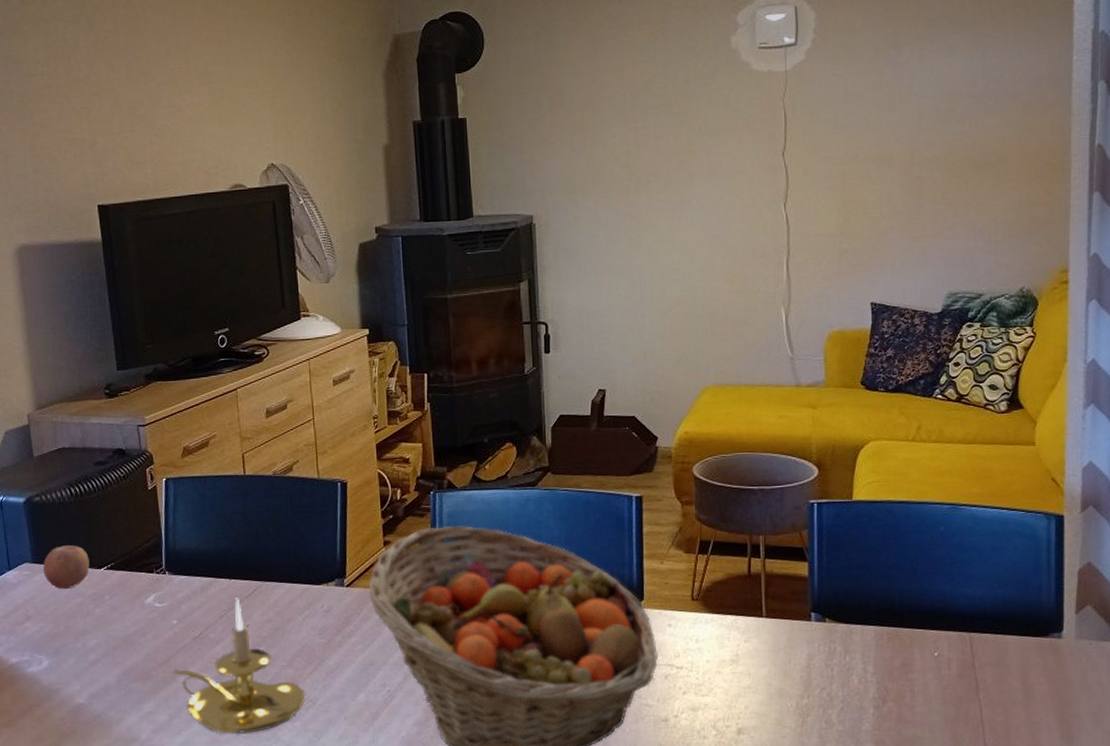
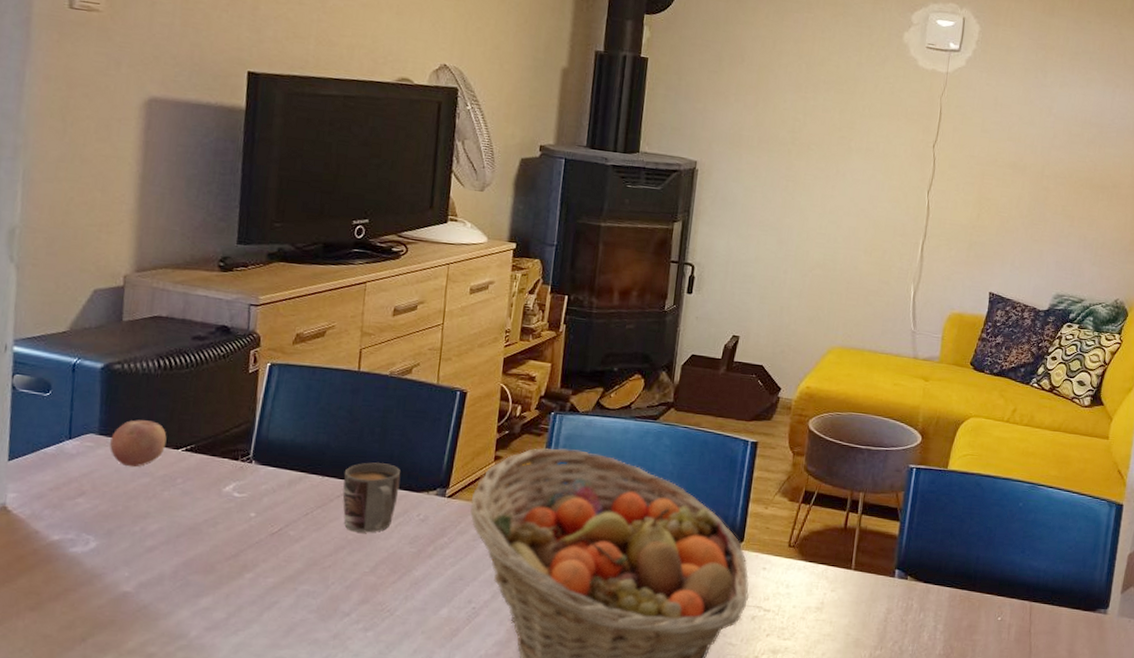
candle holder: present [172,598,306,734] -> none [240,496,384,640]
mug: none [249,560,301,629] -> present [342,462,401,533]

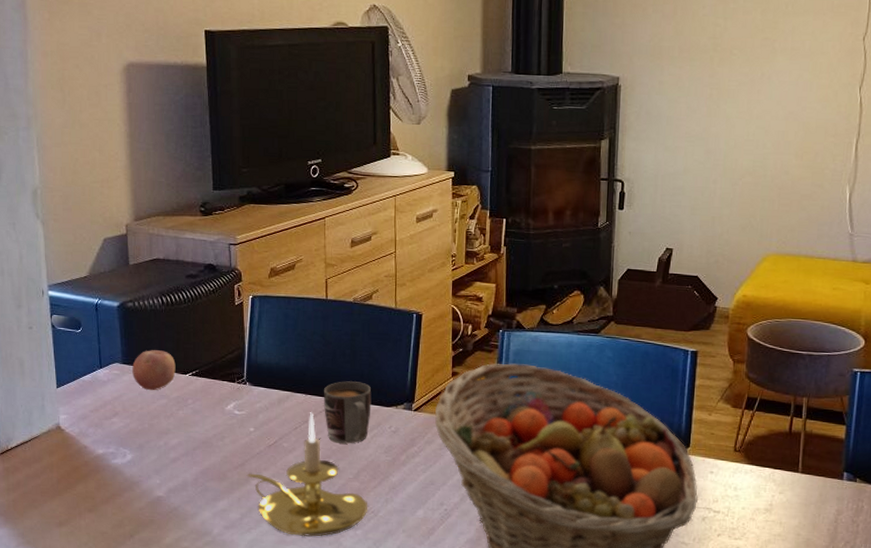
candle holder: none [240,496,384,640] -> present [246,412,368,537]

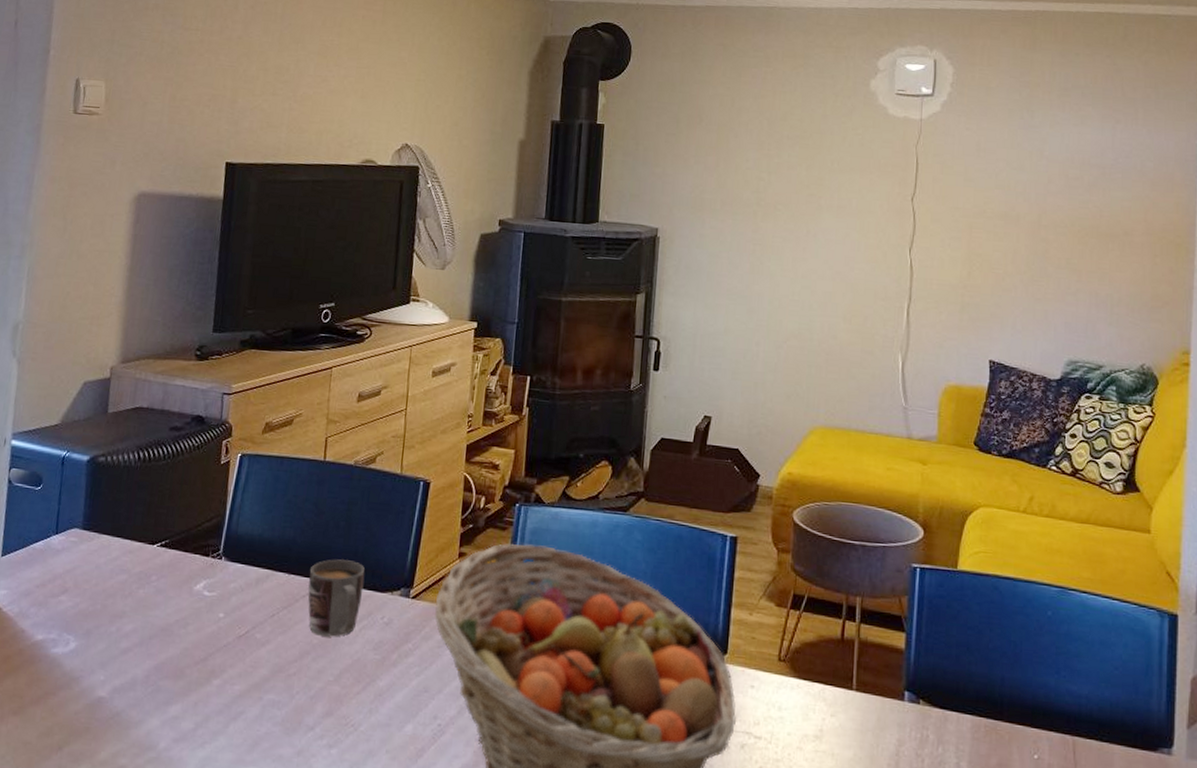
fruit: present [132,350,176,391] -> none [91,514,144,564]
candle holder: present [246,412,368,537] -> none [208,596,348,756]

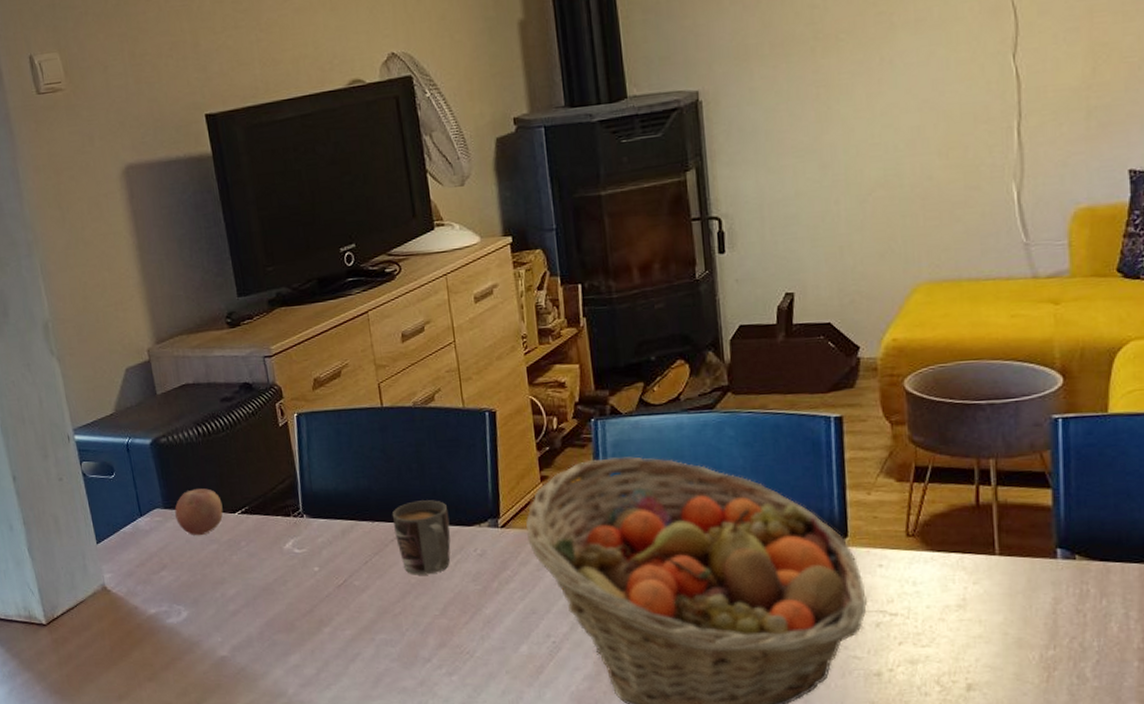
fruit: none [91,514,144,564] -> present [174,488,223,536]

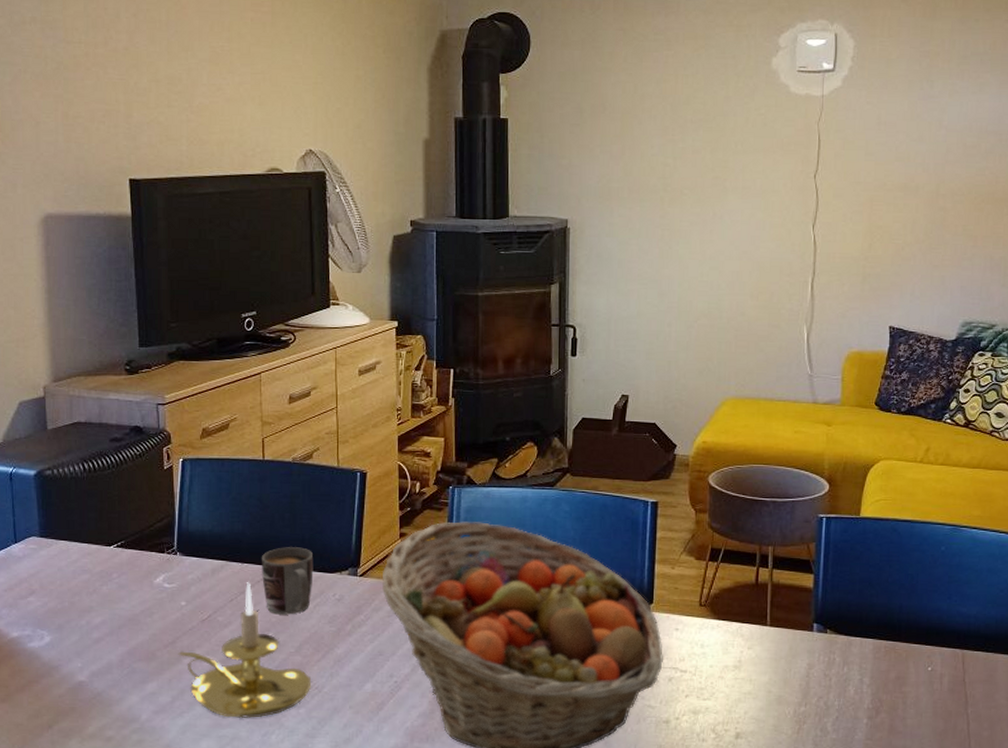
fruit: present [174,488,223,536] -> none [51,521,99,566]
candle holder: none [317,542,462,689] -> present [178,582,312,718]

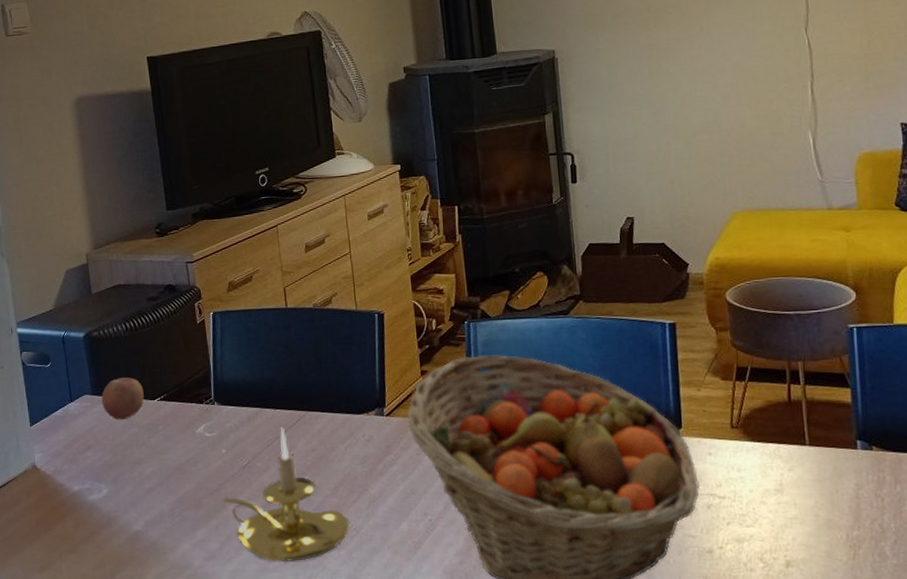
fruit: none [51,521,99,566] -> present [101,377,144,420]
mug: present [262,547,314,615] -> none [293,390,342,458]

